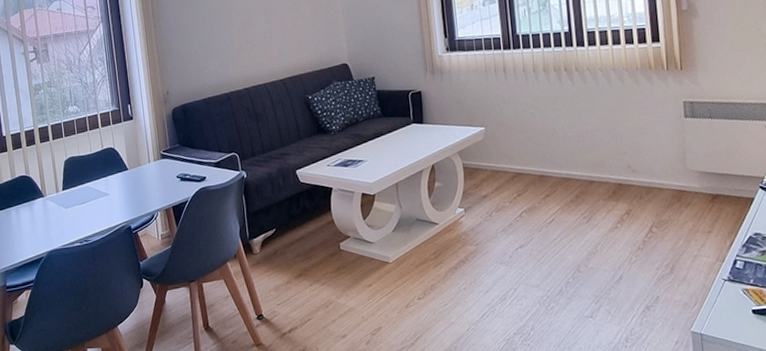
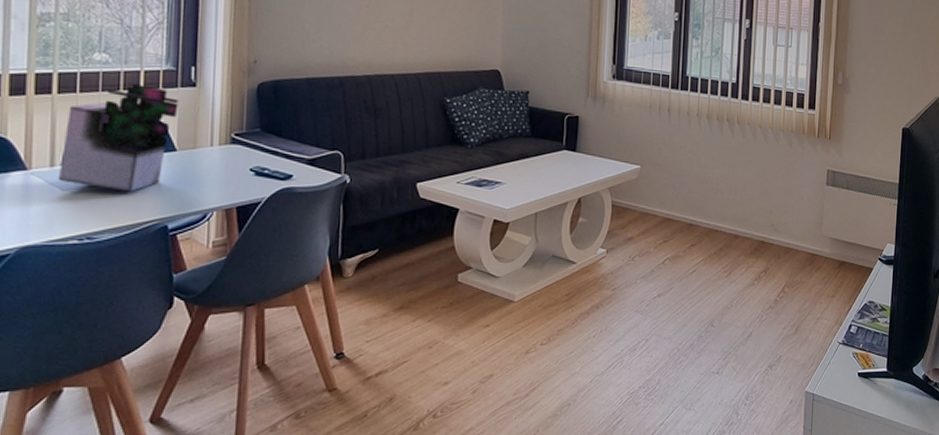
potted plant: none [60,124,125,204] -> present [57,84,179,192]

